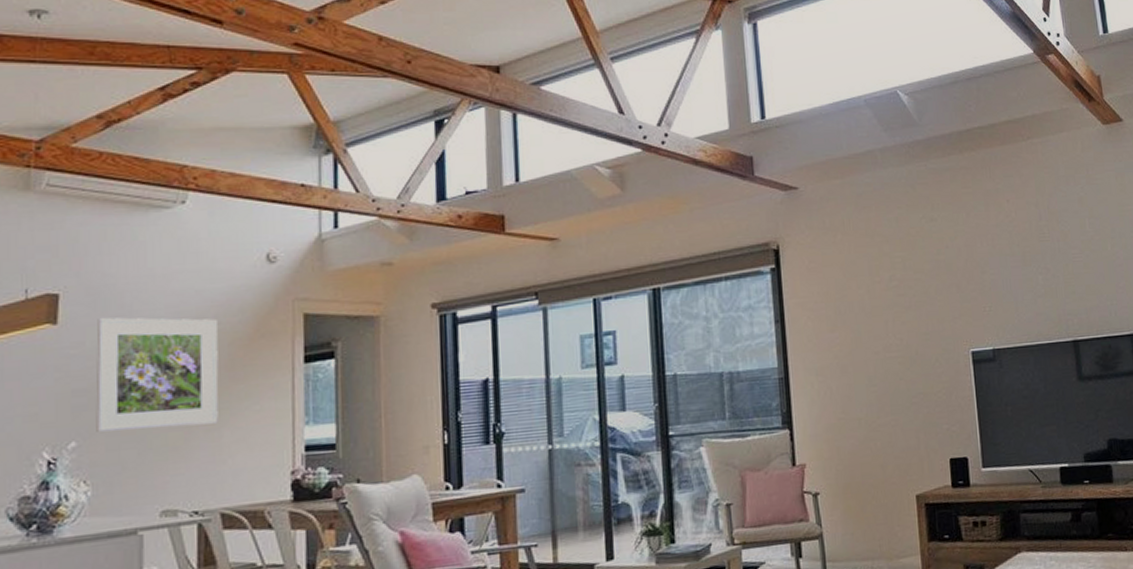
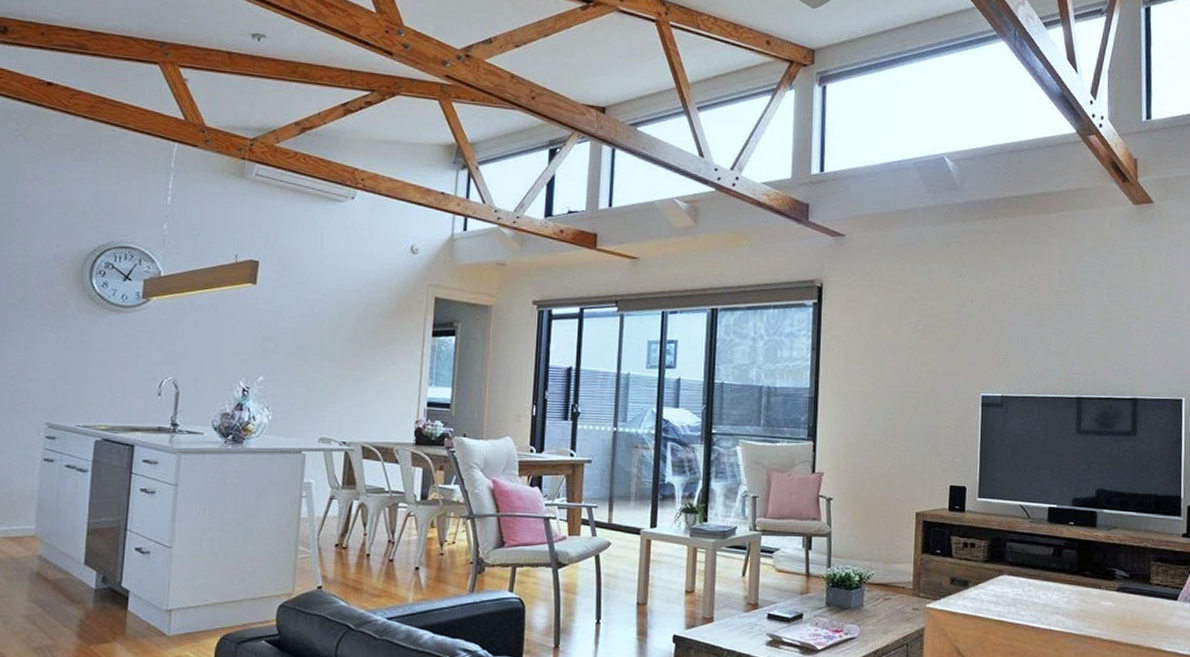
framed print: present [96,317,219,432] -> none [278,282,370,376]

